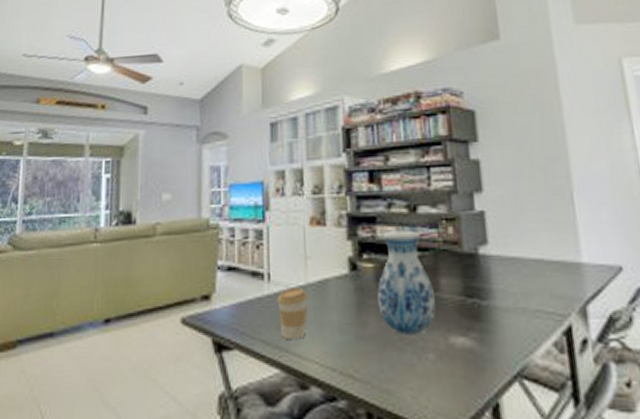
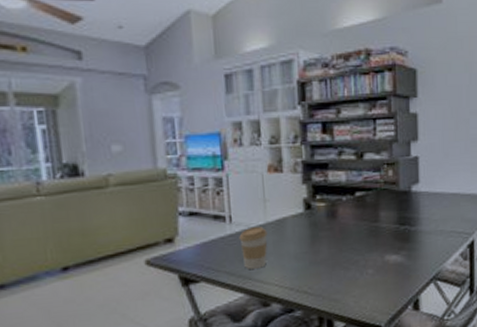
vase: present [377,230,436,337] -> none [328,173,375,259]

